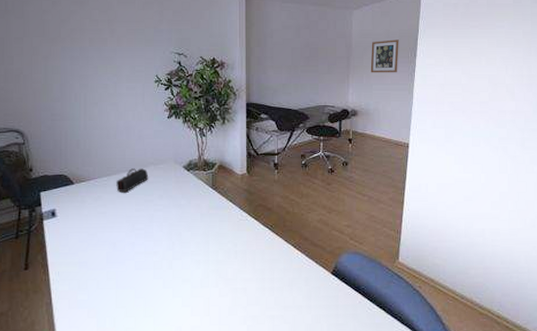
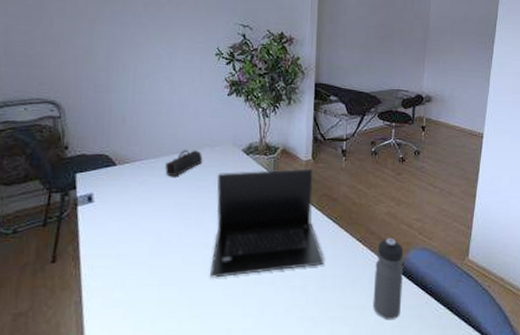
laptop: none [160,181,263,282] -> present [210,168,325,278]
water bottle: none [309,243,336,319] -> present [373,238,404,320]
wall art: present [370,40,399,73] -> none [447,24,477,59]

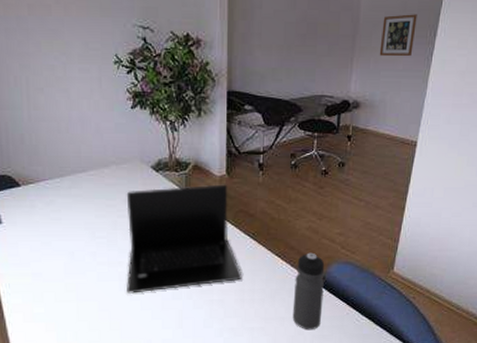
pencil case: present [165,150,203,177] -> none [71,168,110,196]
wall art: none [447,24,477,59] -> present [379,14,417,57]

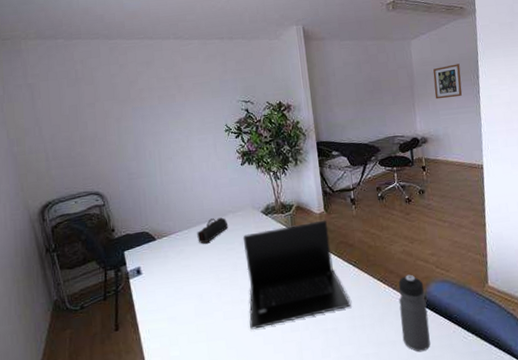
pencil case: none [71,168,110,196] -> present [197,217,229,244]

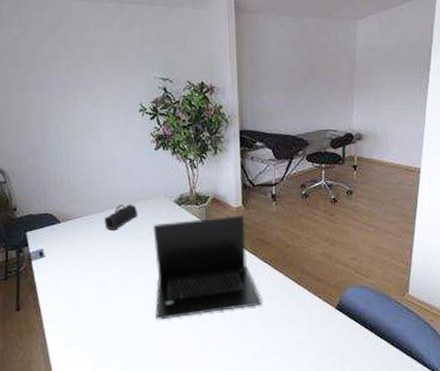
water bottle: present [398,274,430,352] -> none [312,277,341,354]
wall art: present [433,64,463,100] -> none [377,52,410,92]

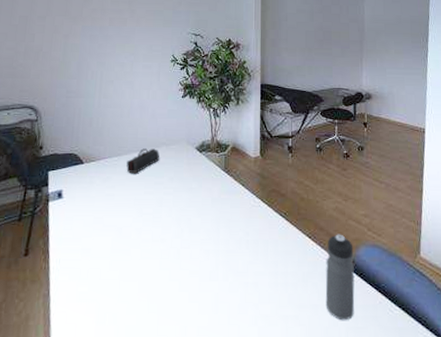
laptop: present [153,215,262,320] -> none [167,165,276,273]
water bottle: none [312,277,341,354] -> present [325,234,355,321]

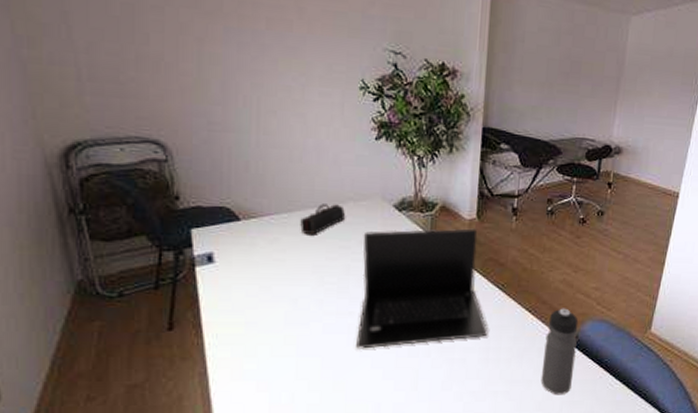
laptop: none [167,165,276,273] -> present [356,228,488,349]

